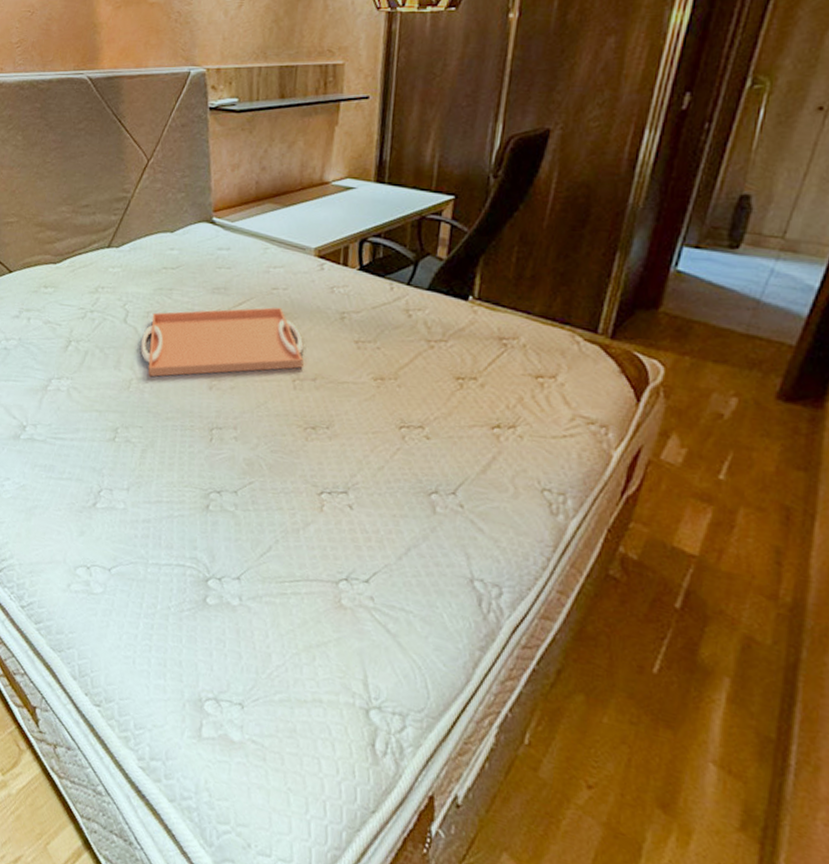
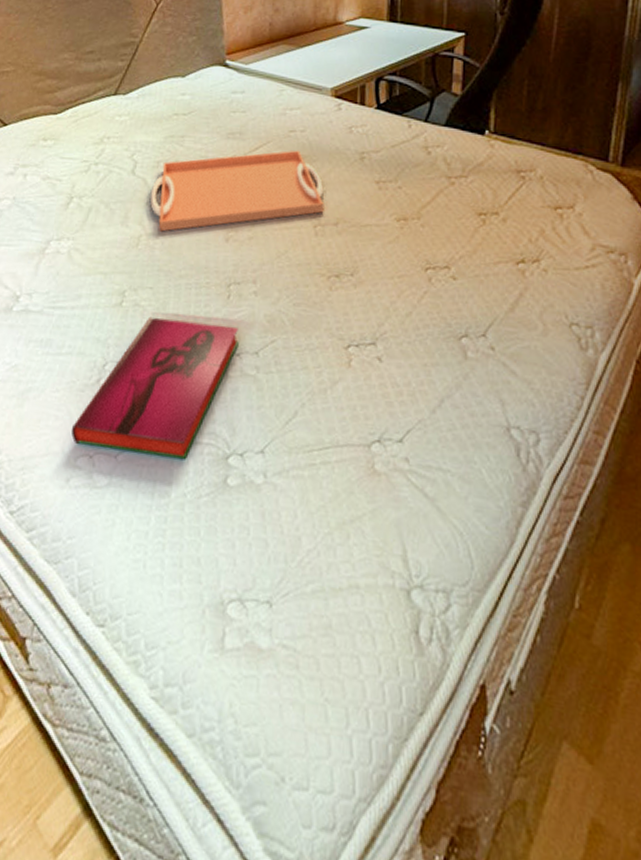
hardback book: none [71,452,220,579] -> present [71,316,239,460]

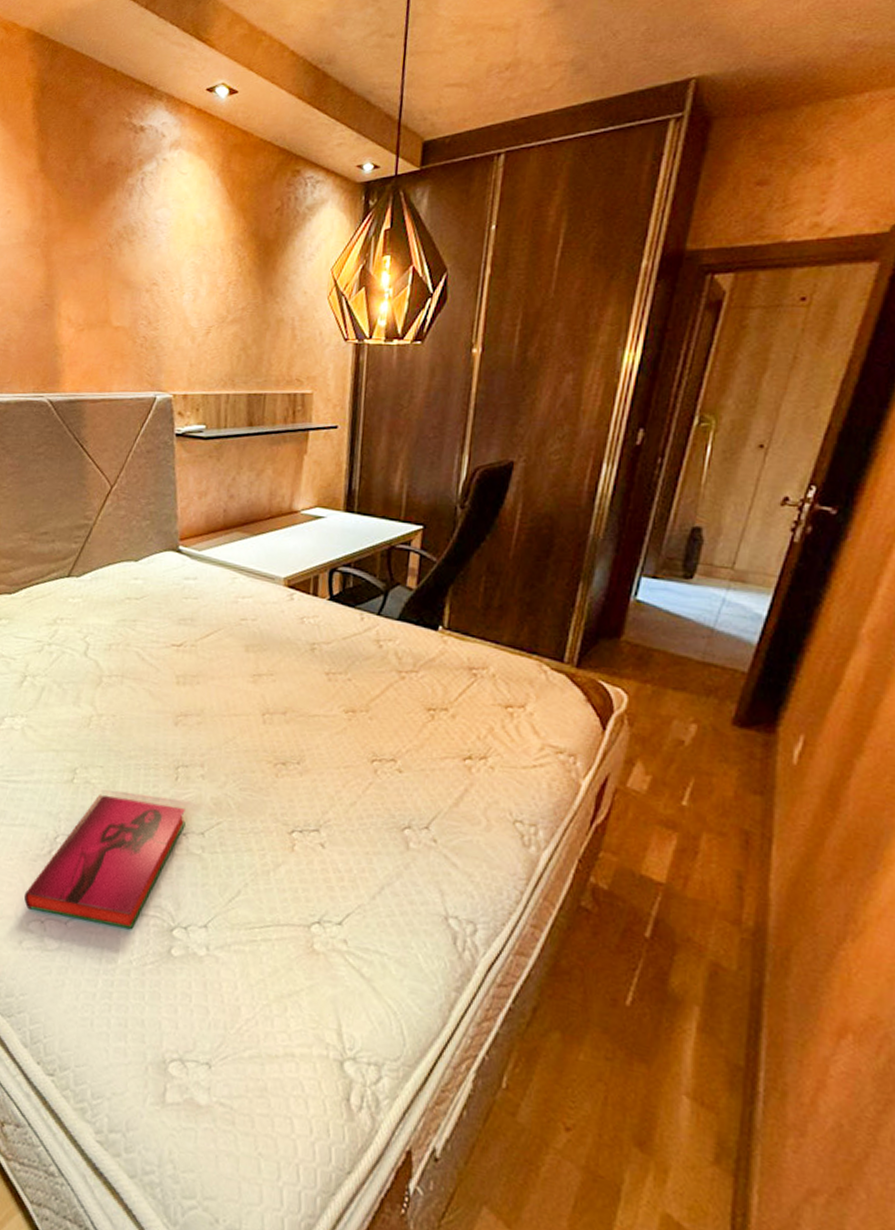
serving tray: present [150,150,324,232] -> none [101,638,274,714]

